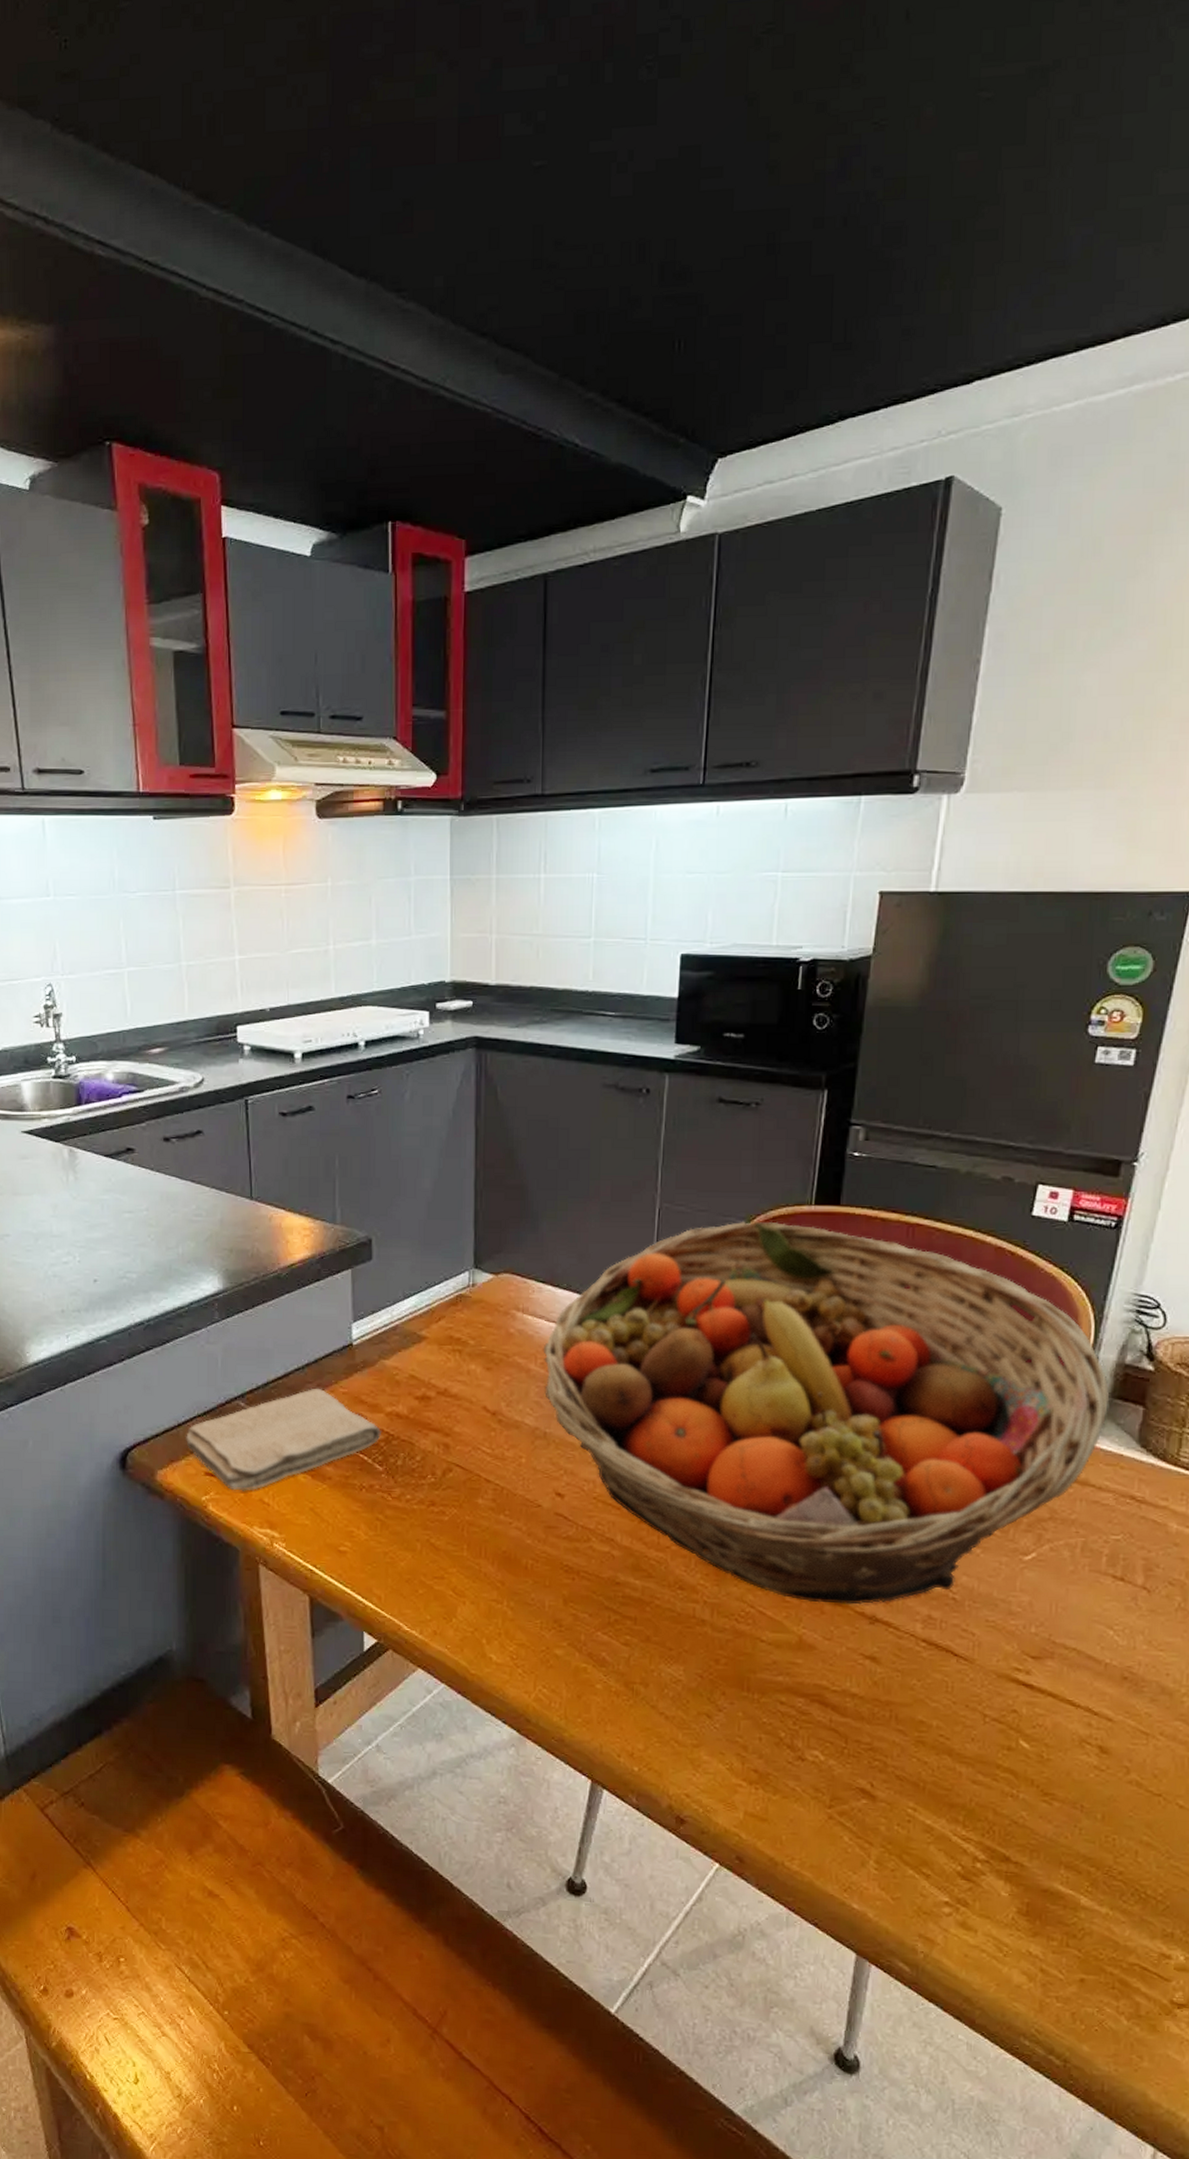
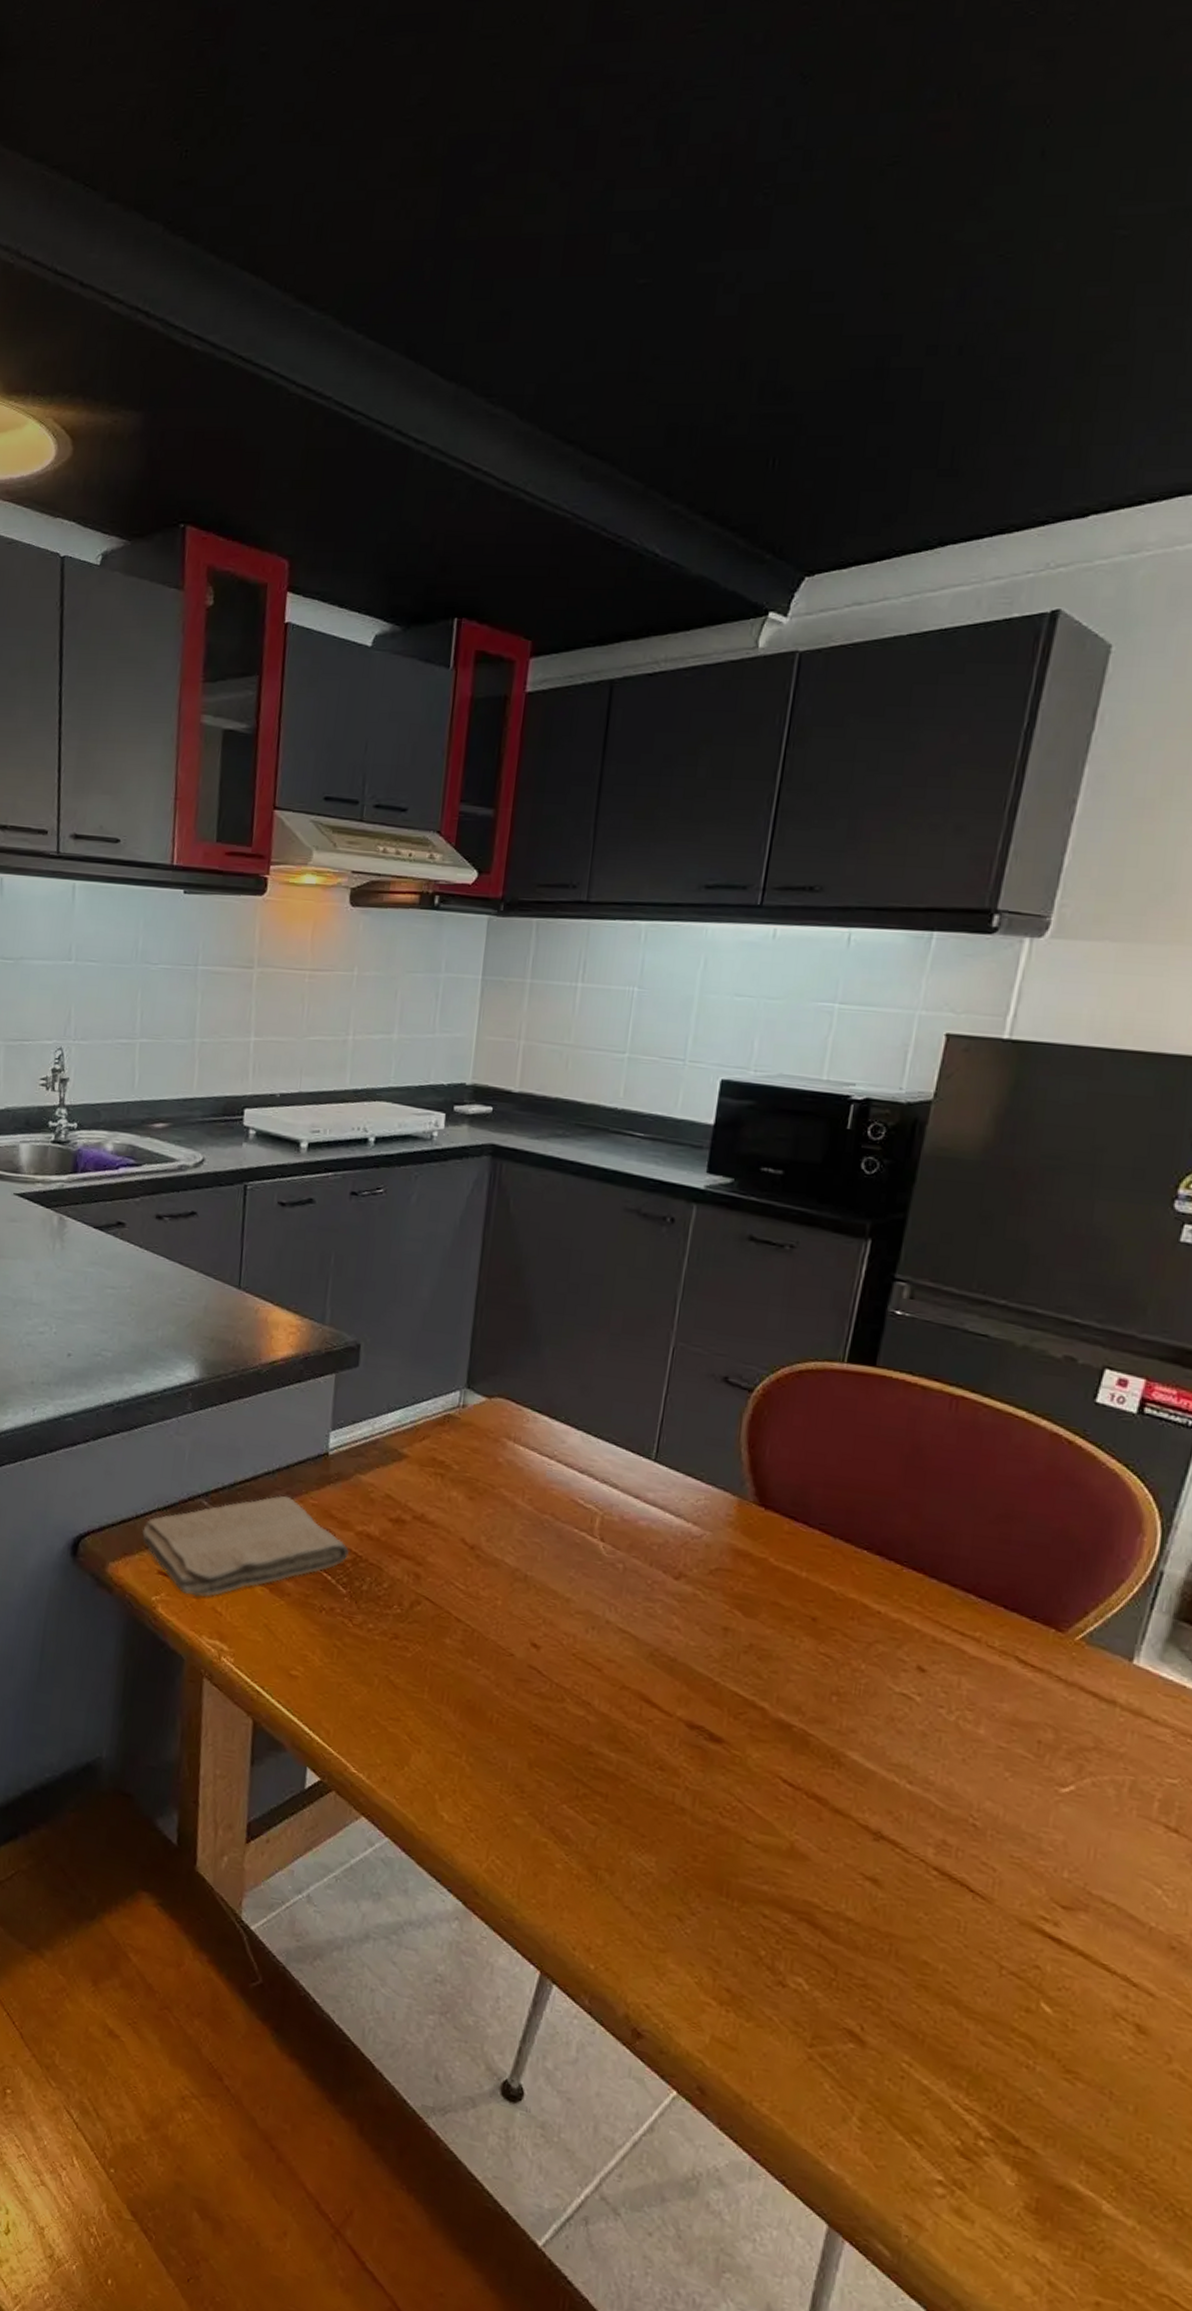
fruit basket: present [543,1221,1110,1605] -> none [529,1371,1175,1818]

